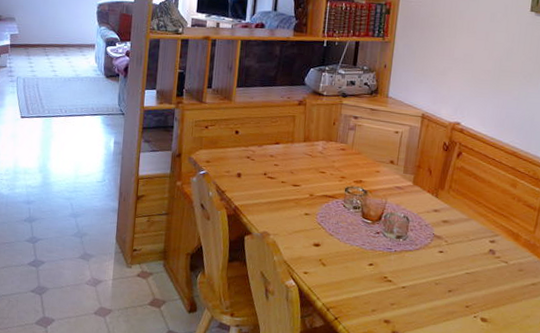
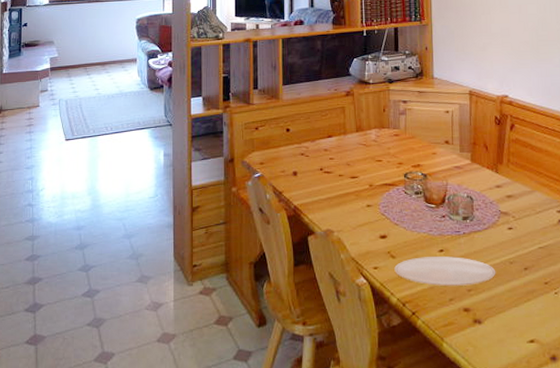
plate: none [323,268,421,300] -> present [394,257,496,286]

